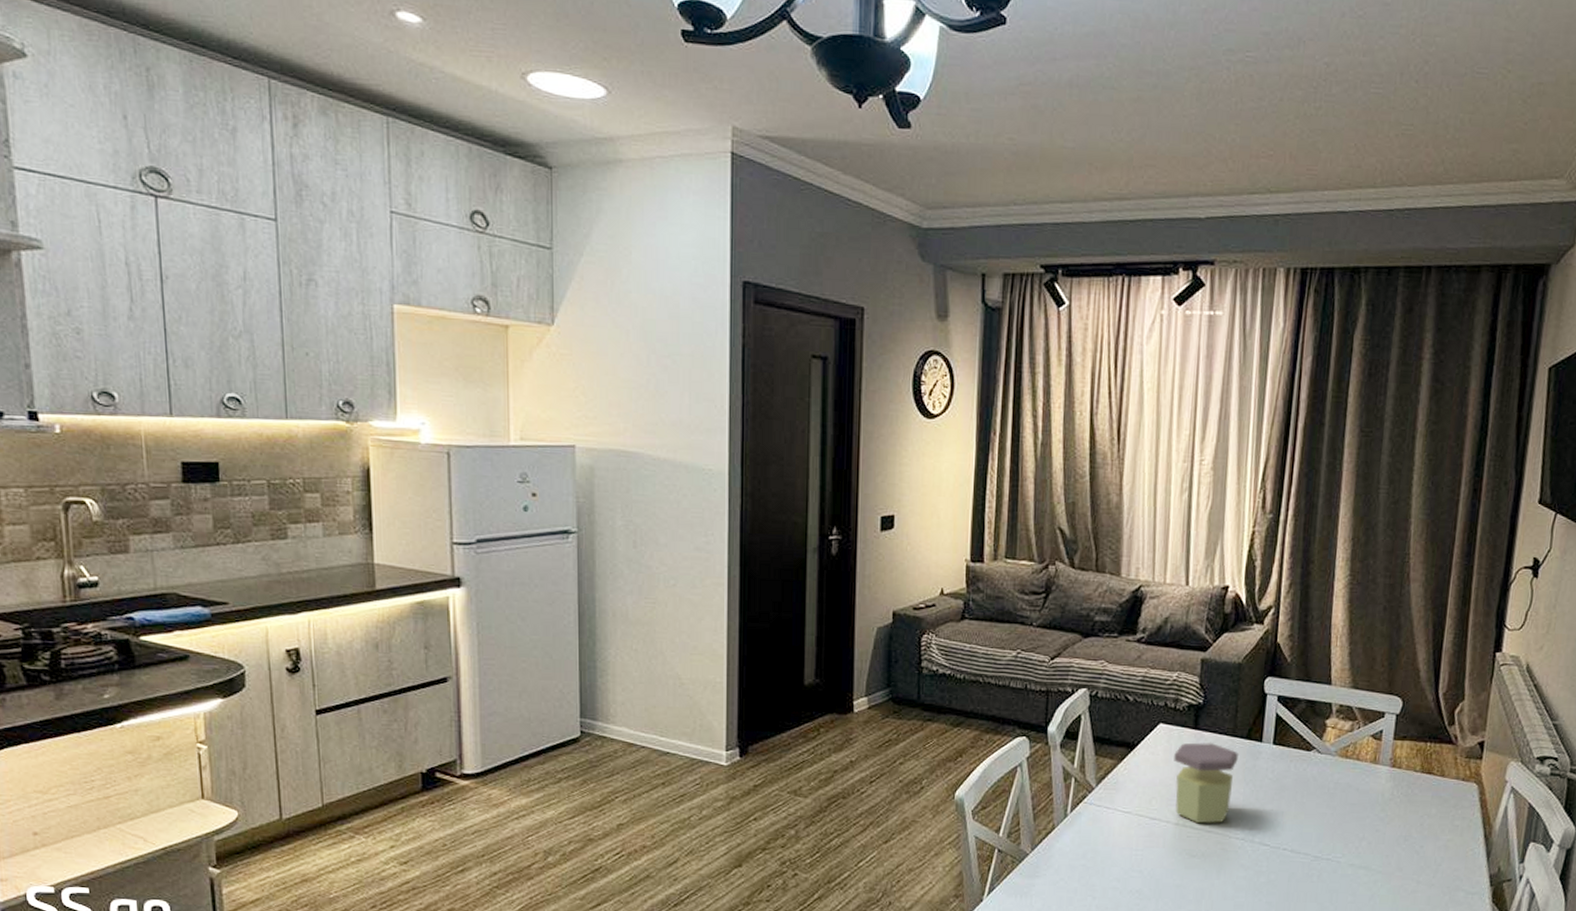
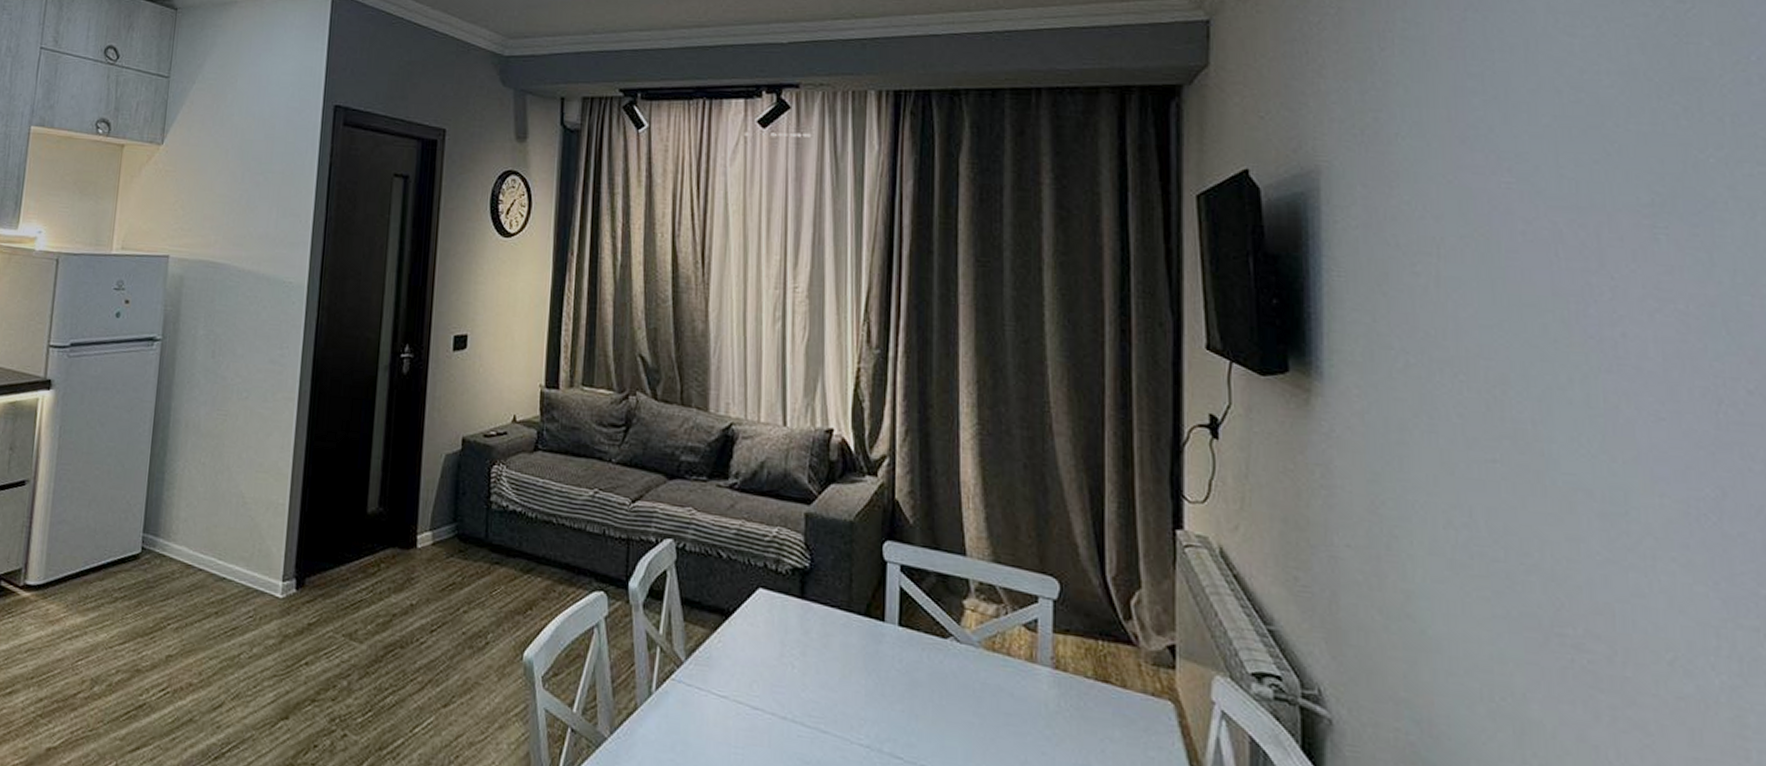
jar: present [1174,742,1240,824] -> none [777,615,858,723]

